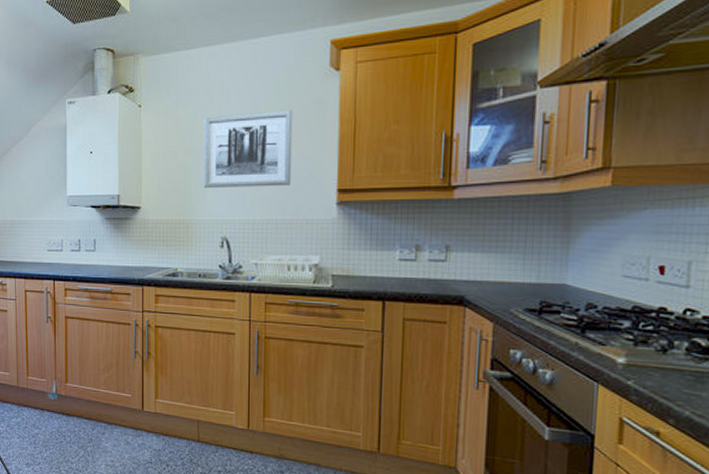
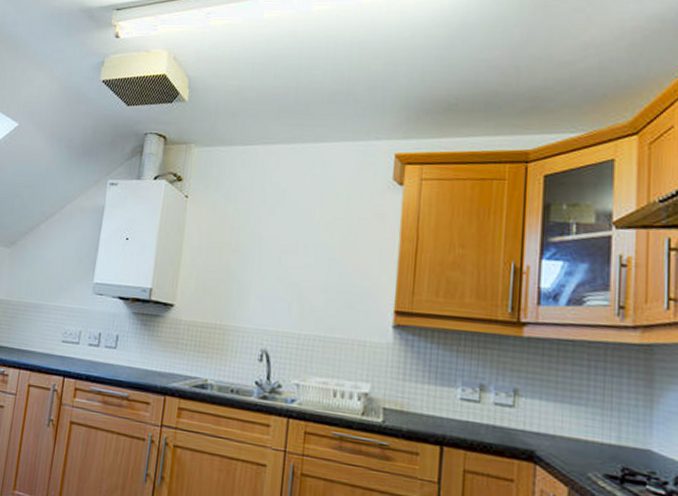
wall art: present [203,110,293,188] -> none [246,216,351,301]

